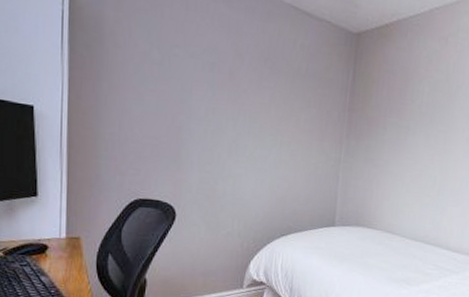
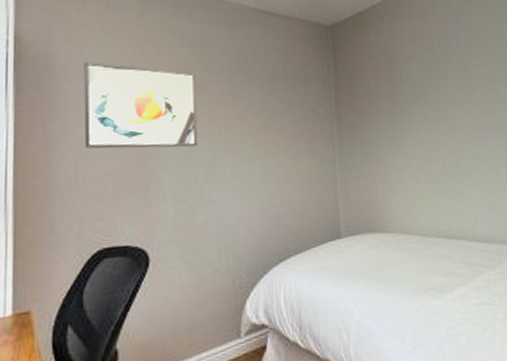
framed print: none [128,31,228,127] -> present [84,62,198,149]

